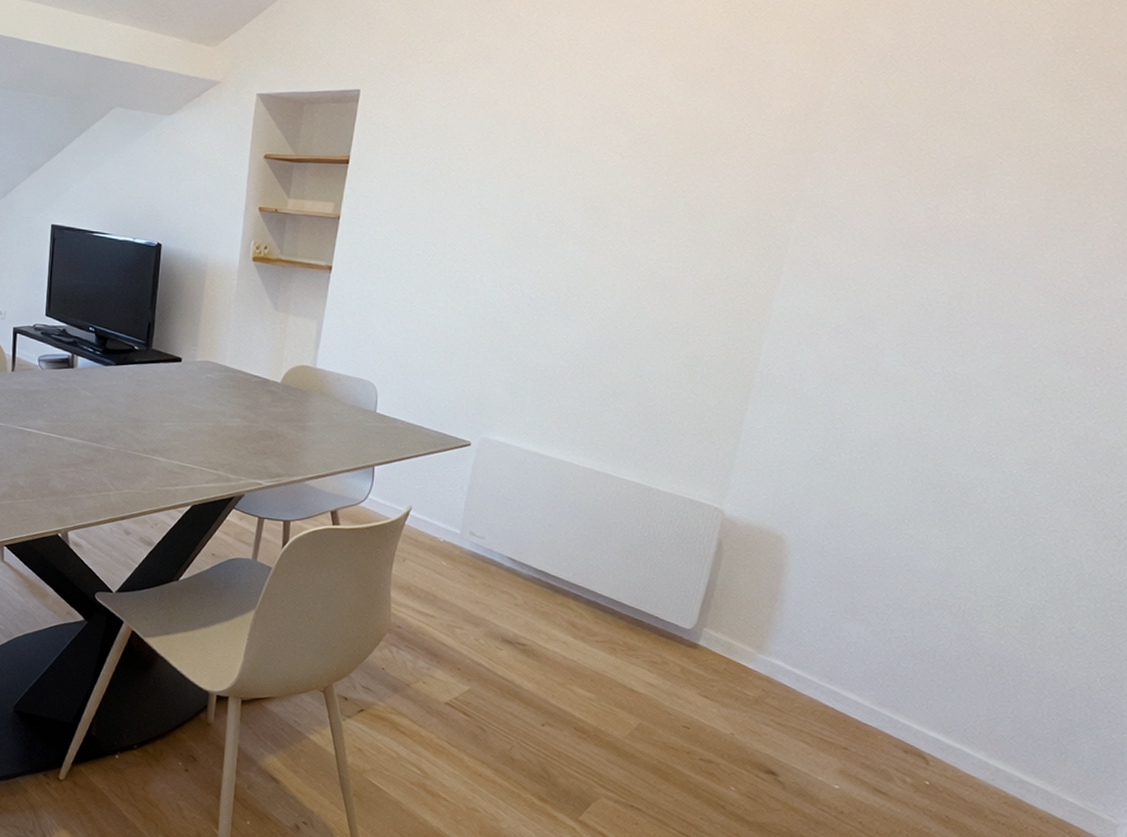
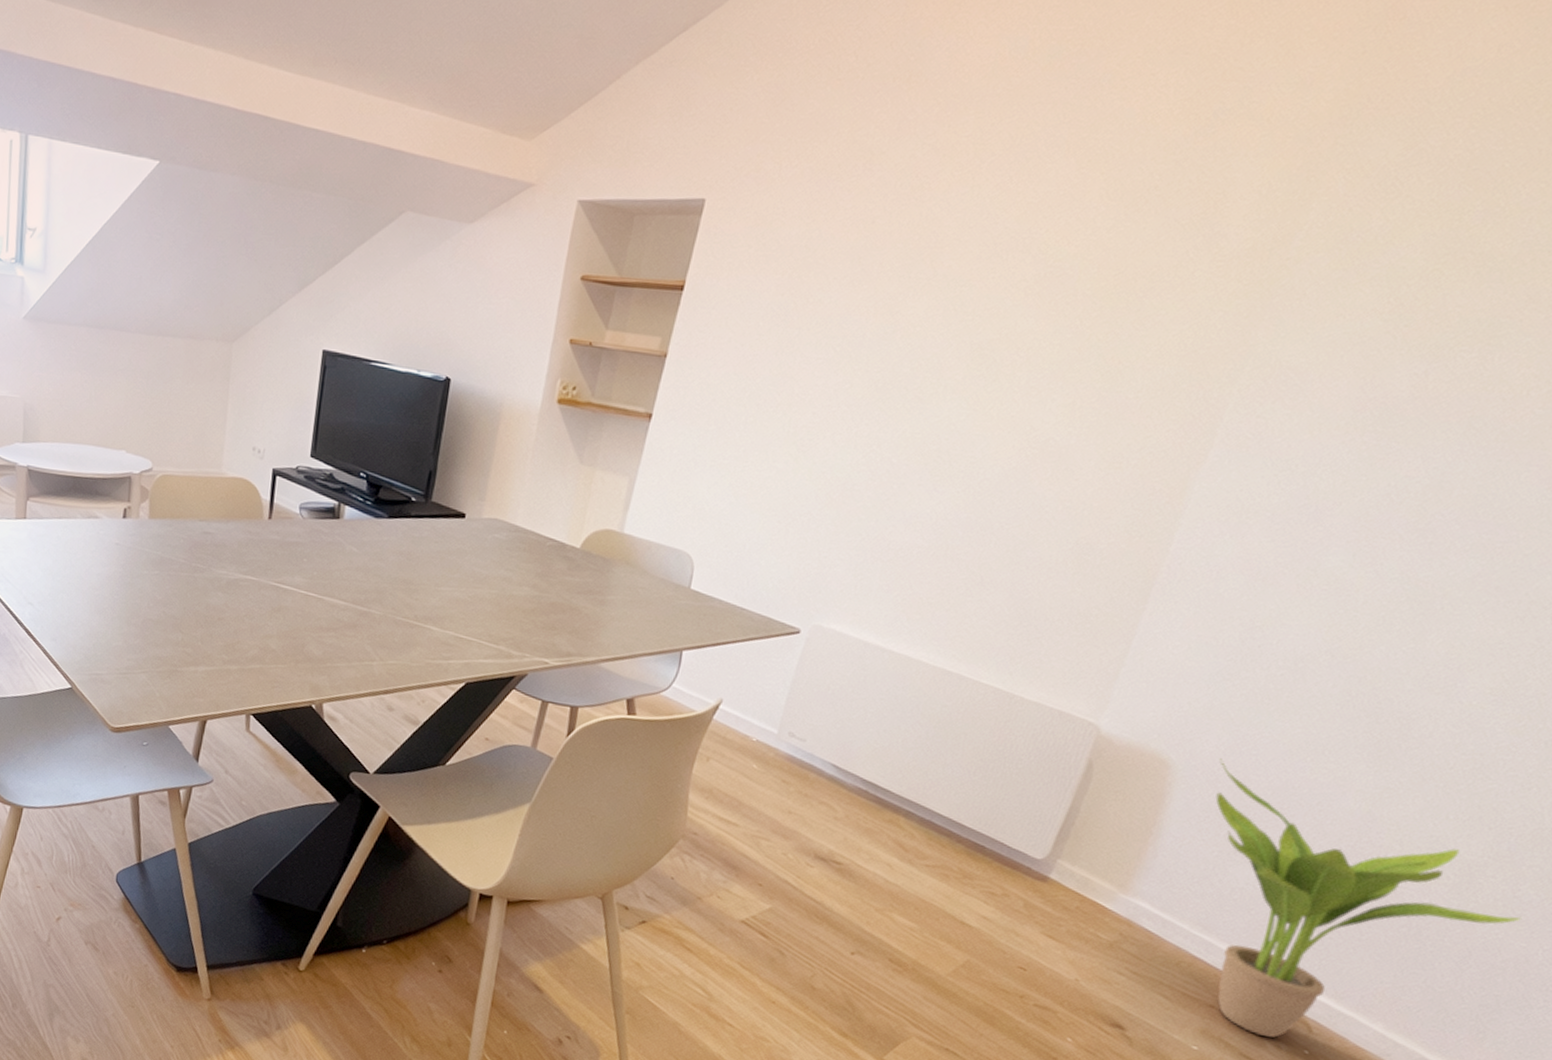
potted plant: none [822,531,1079,772] -> present [1215,758,1521,1038]

